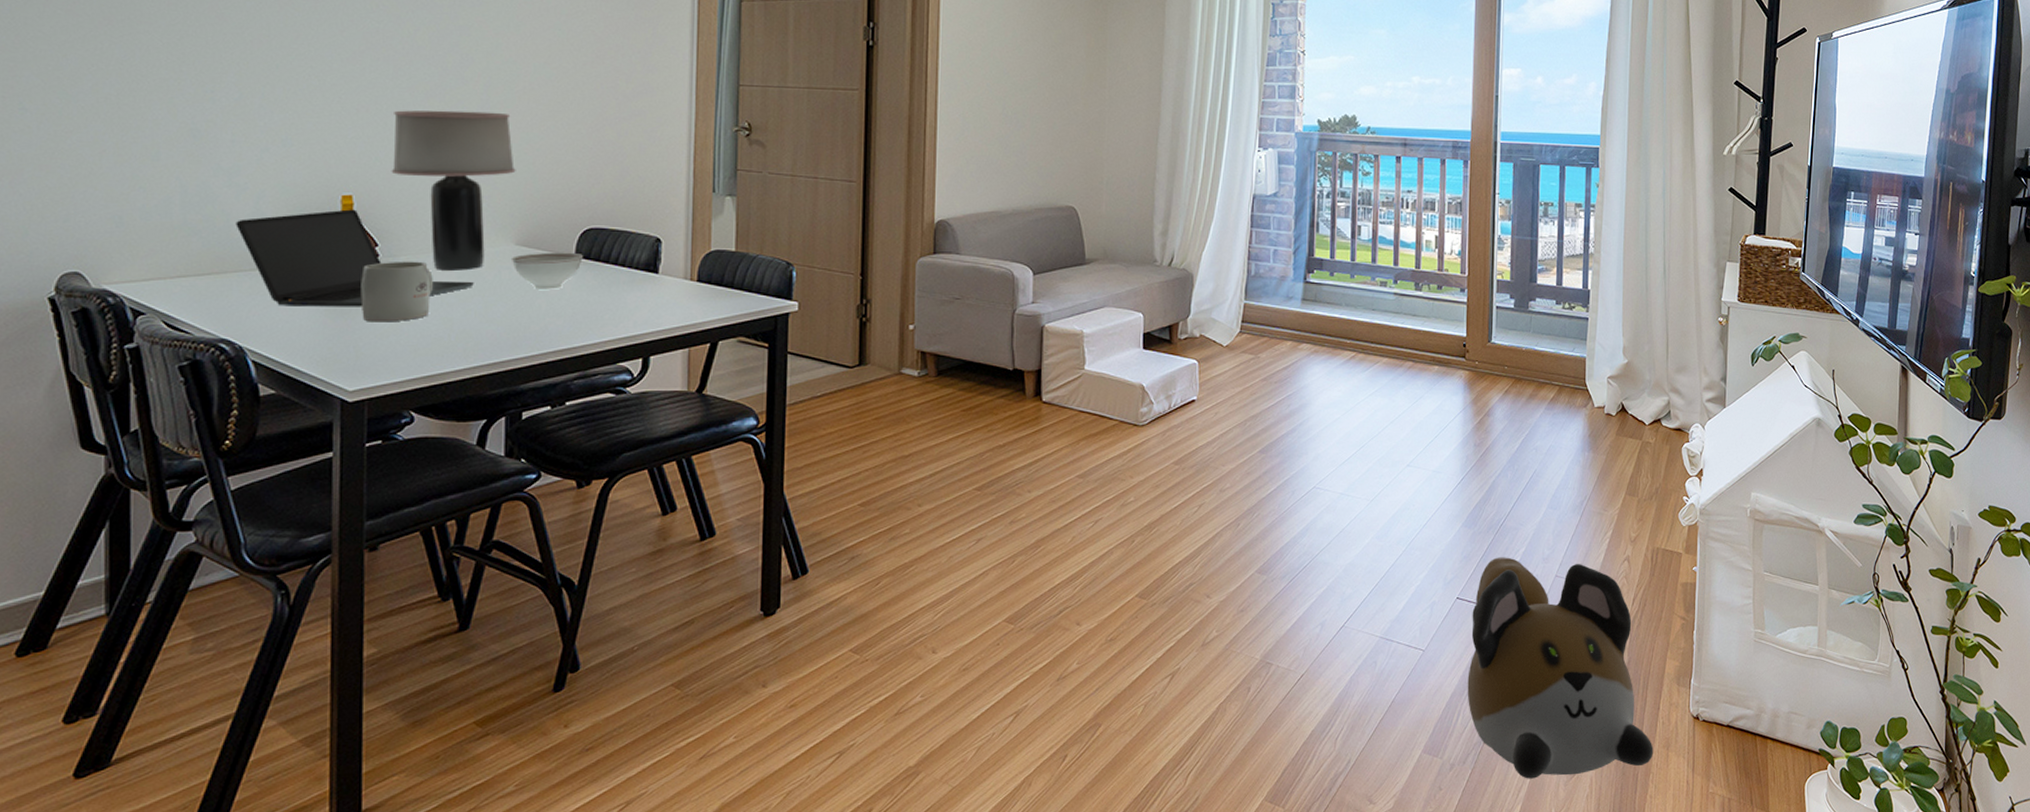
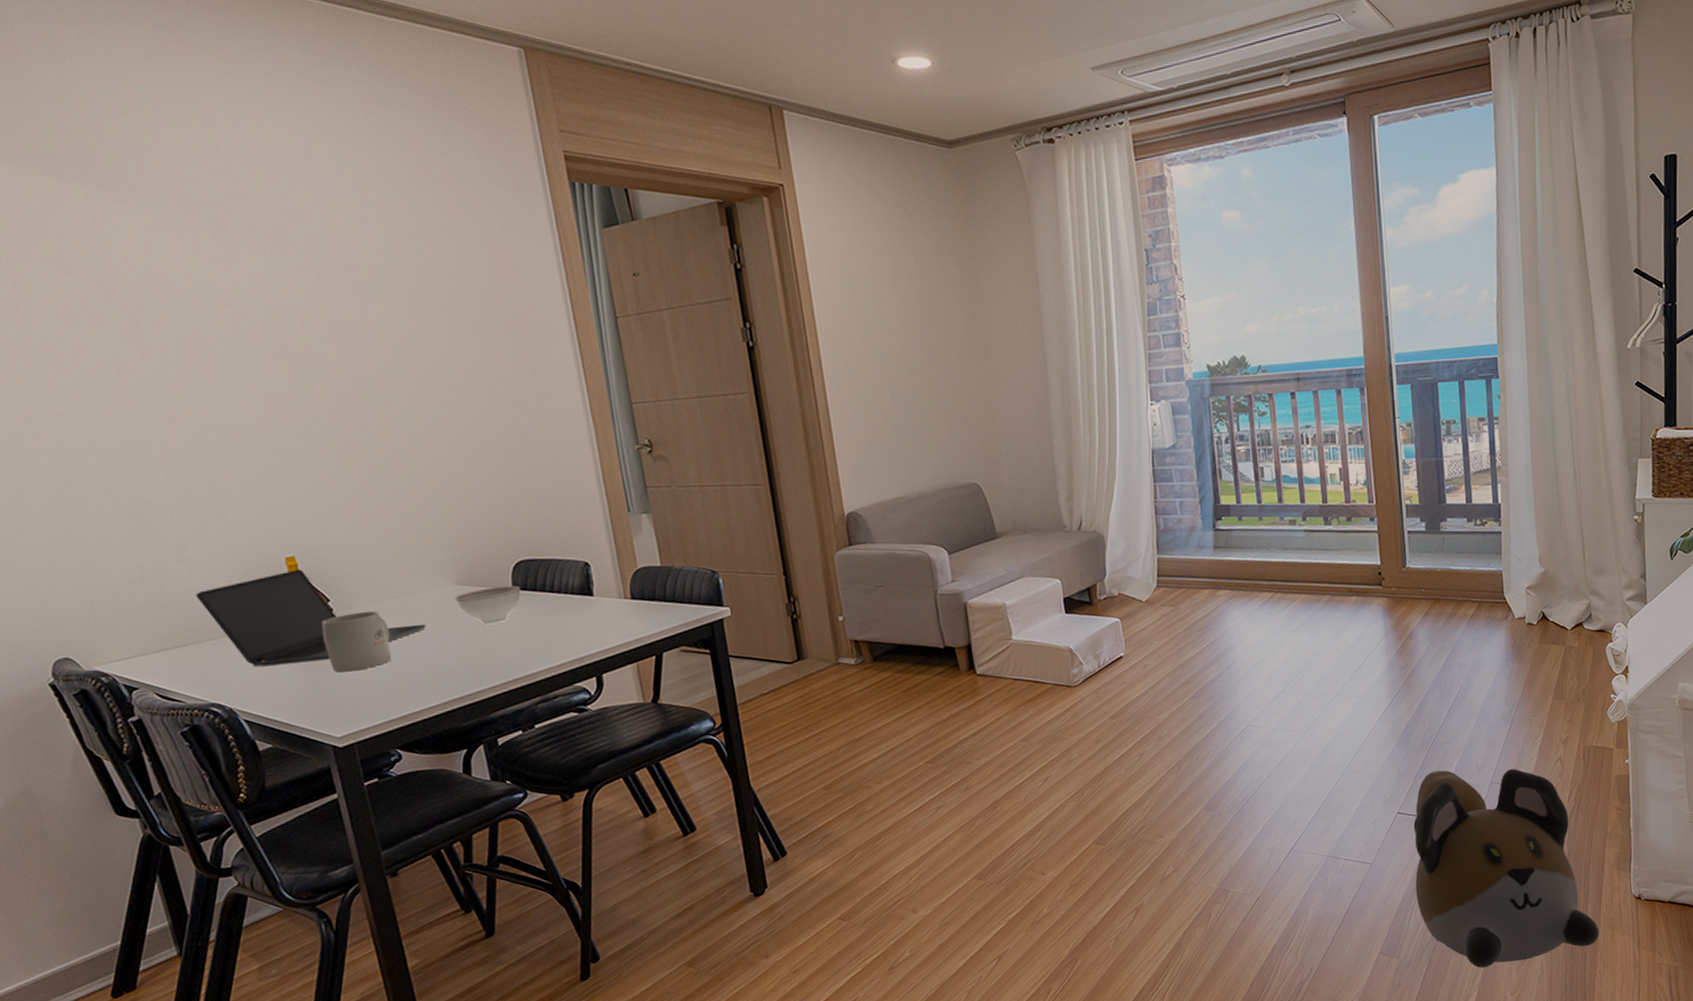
table lamp: present [391,110,516,271] -> none [313,459,440,617]

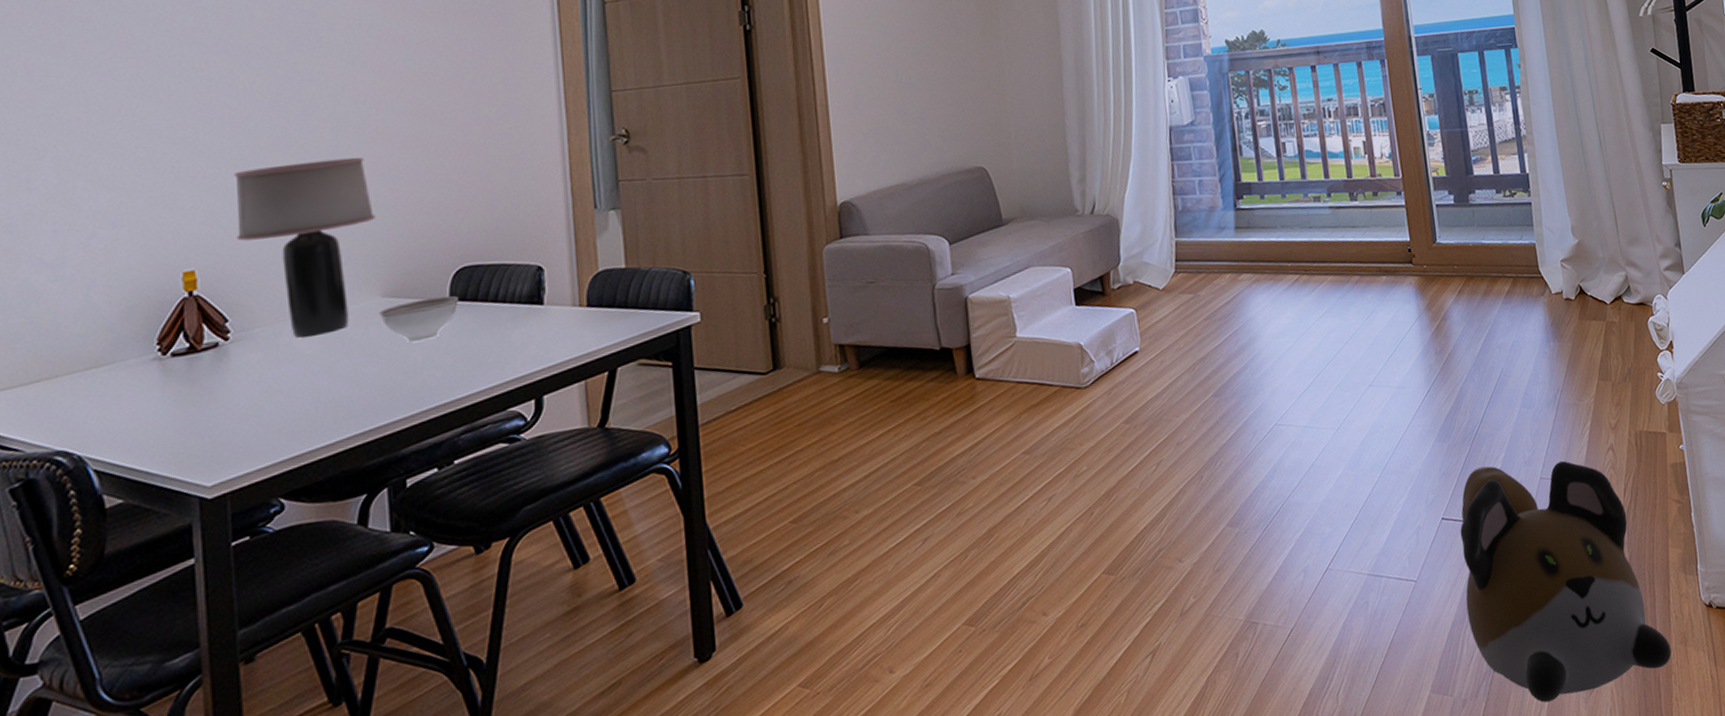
laptop: present [195,569,426,666] -> none [64,285,340,404]
table lamp: none [313,459,440,617] -> present [234,157,376,338]
mug: present [320,611,392,673] -> none [211,331,294,407]

